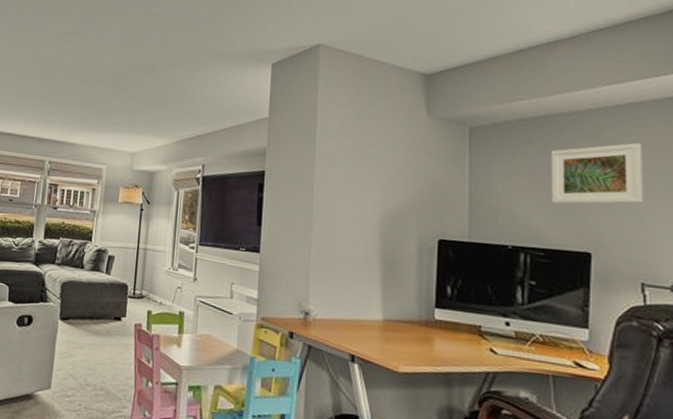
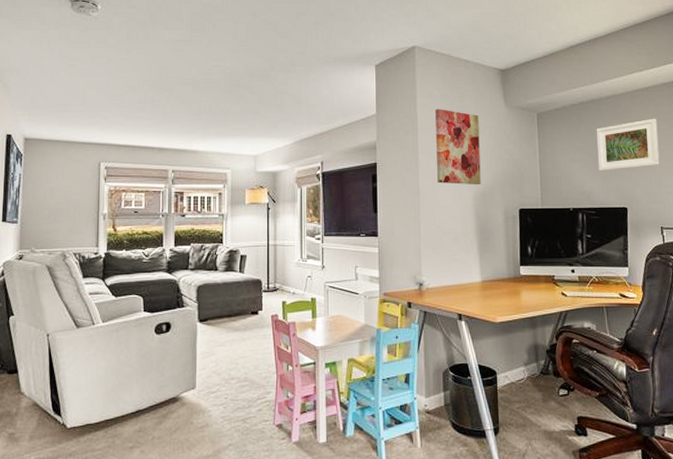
wall art: none [336,115,393,206] -> present [435,109,481,184]

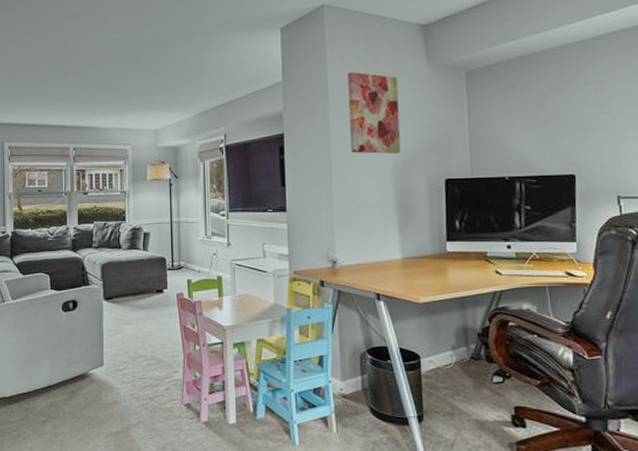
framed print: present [596,118,660,171] -> none [537,70,617,135]

